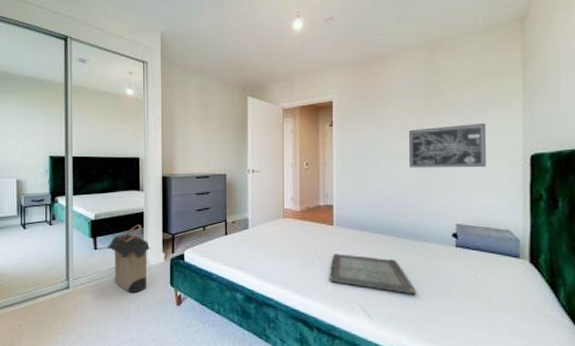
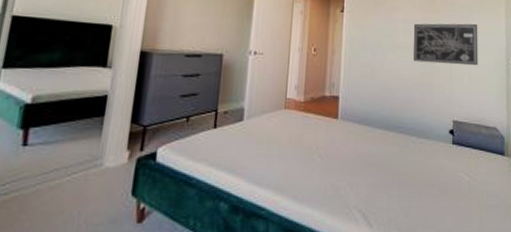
laundry hamper: present [108,224,151,294] -> none [45,111,111,209]
serving tray: present [330,253,417,295] -> none [331,151,417,197]

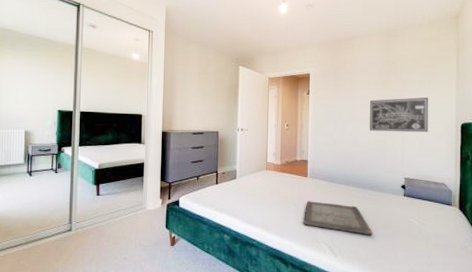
serving tray: none [331,151,417,197] -> present [303,201,373,236]

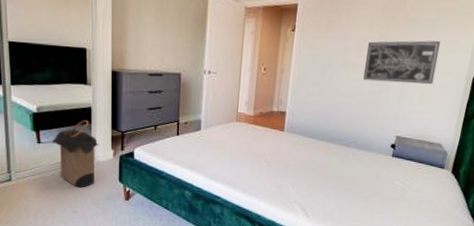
laundry hamper: none [110,173,149,235] -> present [52,119,99,188]
serving tray: present [303,201,373,236] -> none [275,158,352,197]

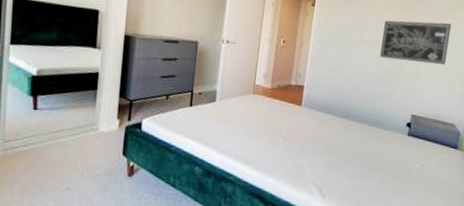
laundry hamper: present [52,119,99,188] -> none [51,85,104,161]

